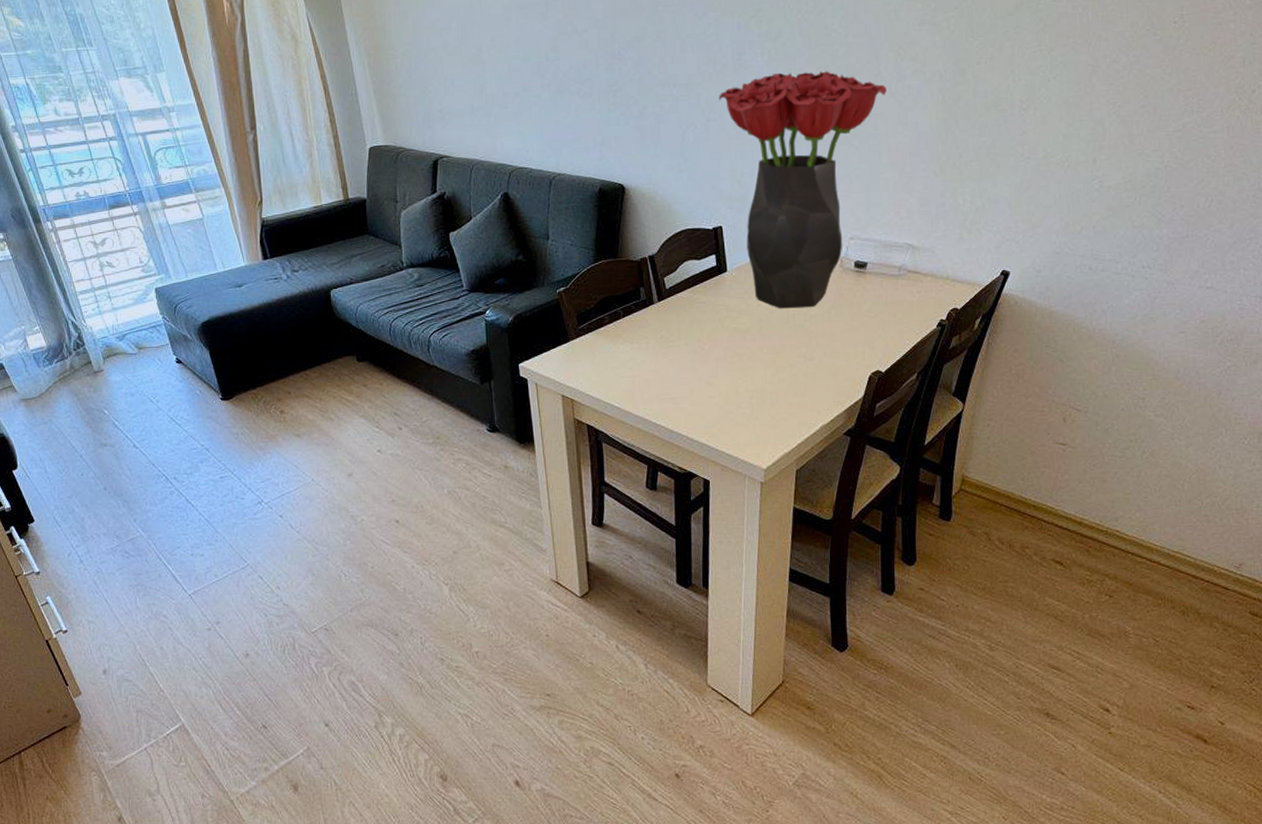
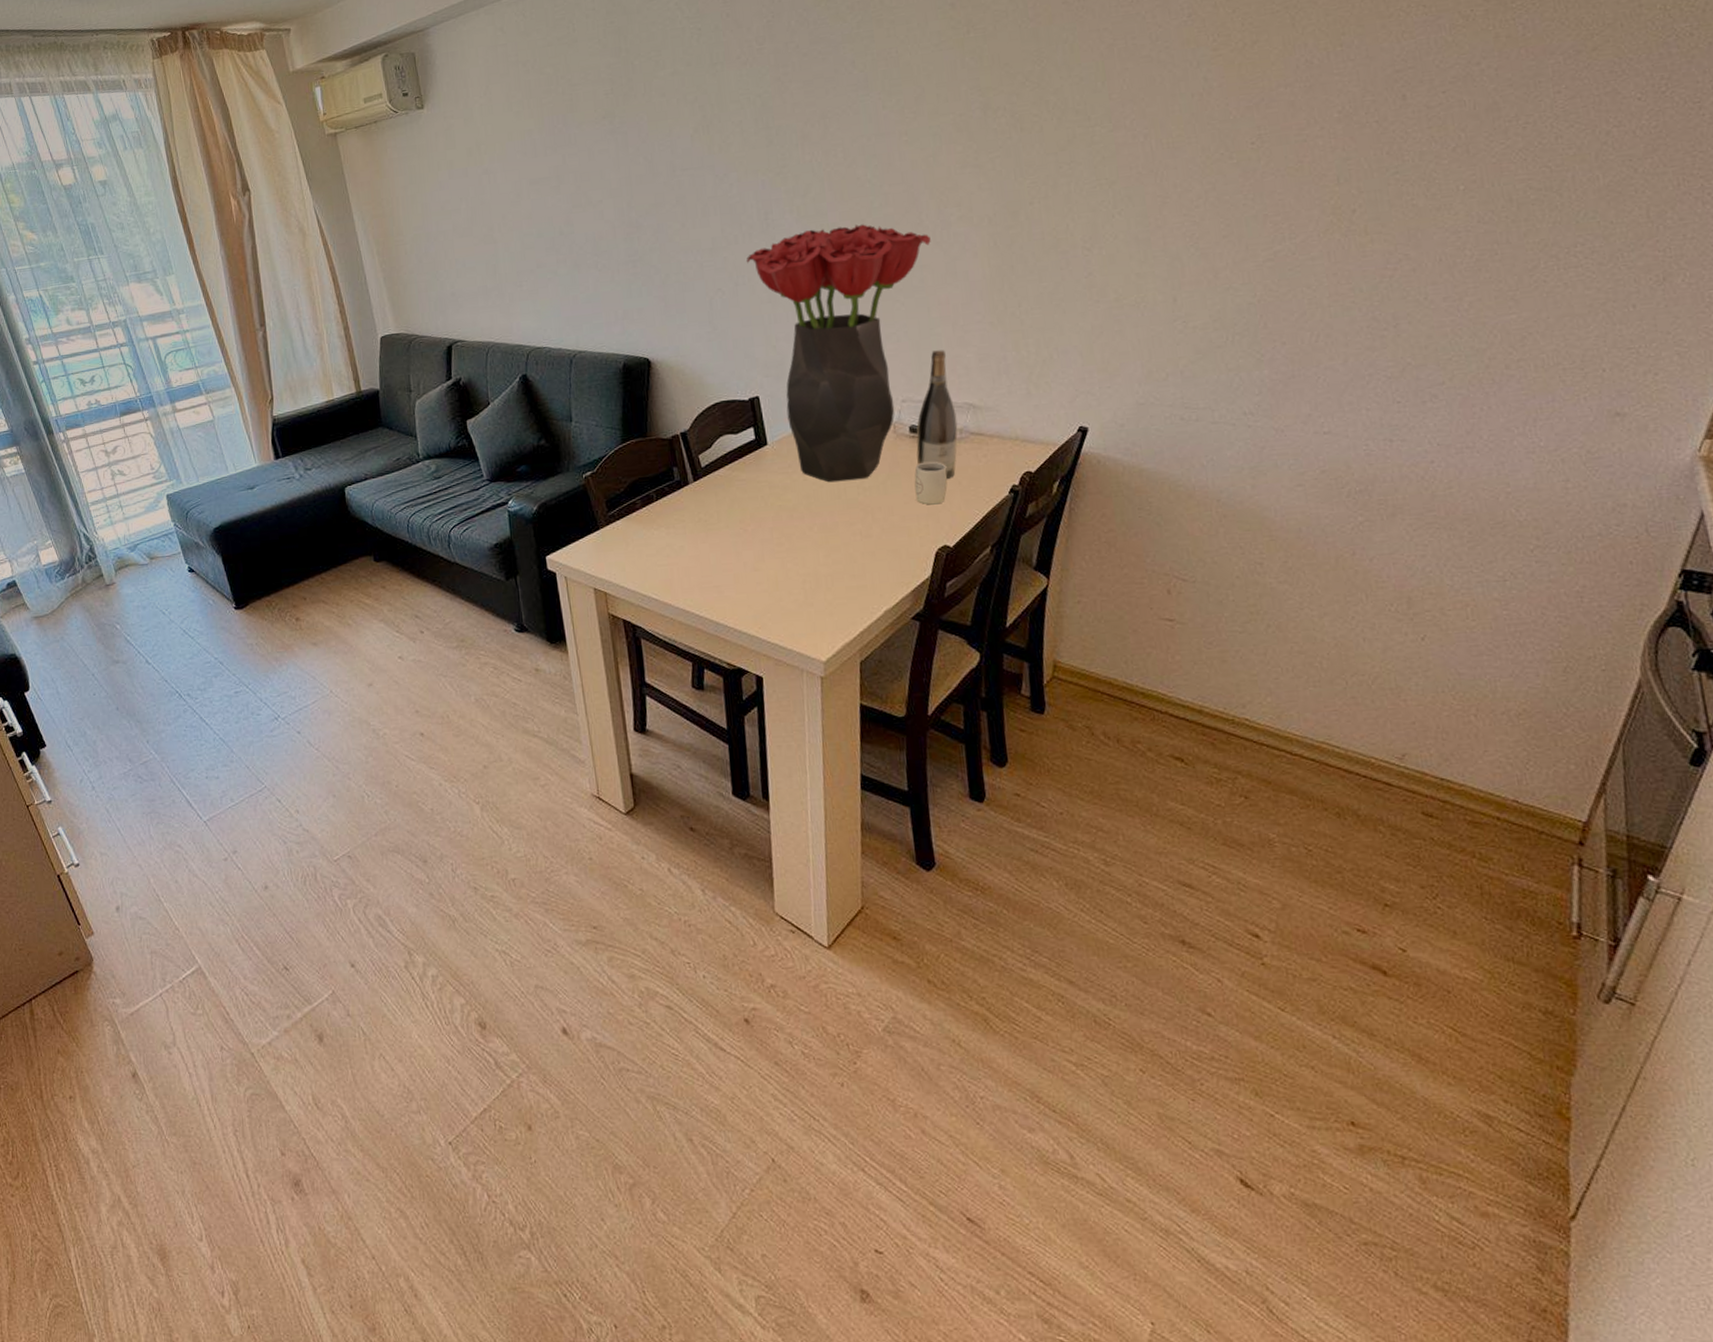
mug: none [855,294,885,334] -> present [914,461,948,505]
wine bottle: none [859,192,897,311] -> present [916,349,958,479]

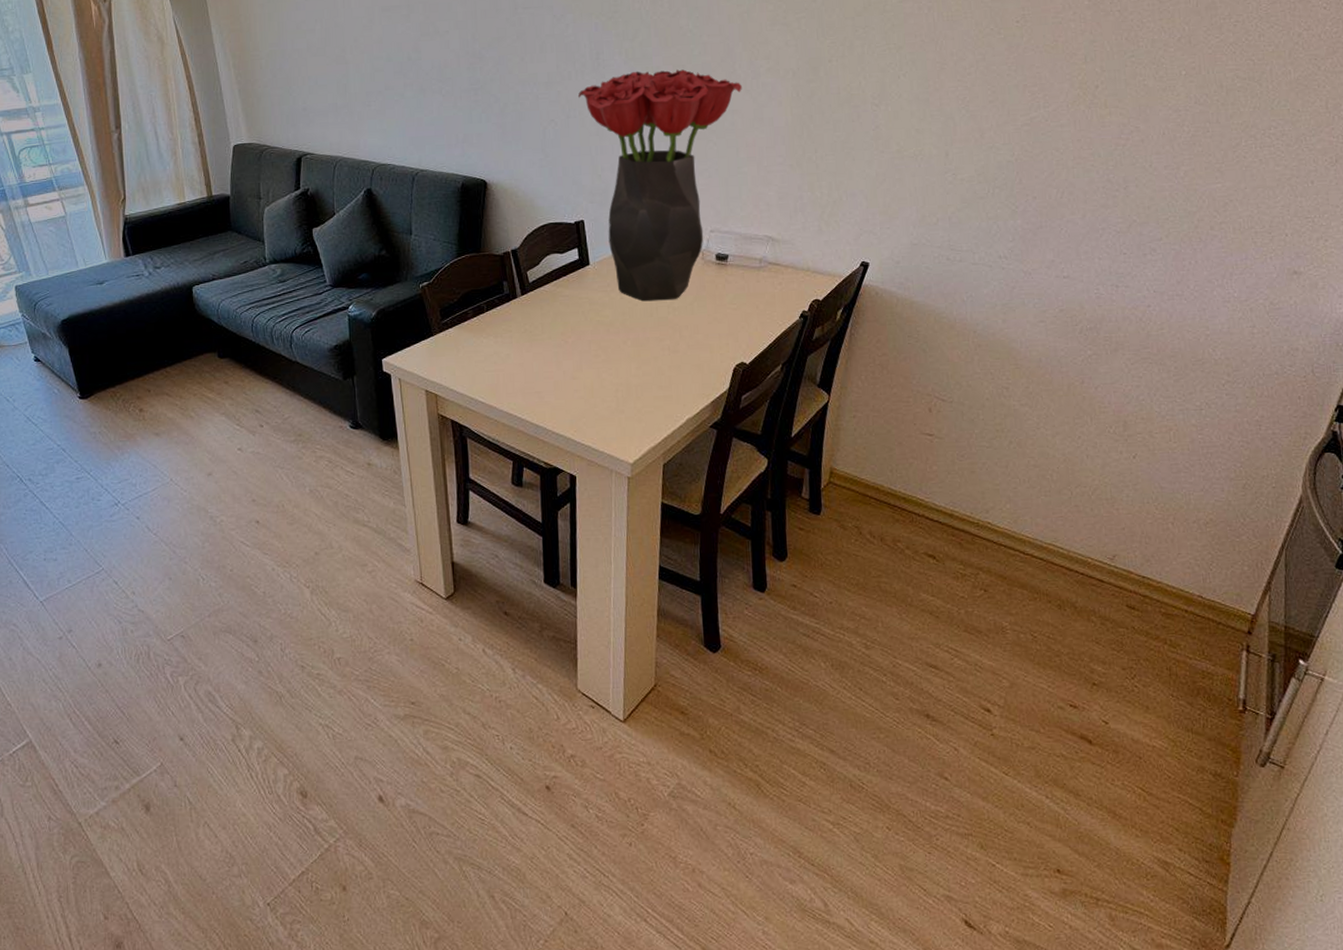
mug: present [914,461,948,505] -> none [718,286,747,326]
wine bottle: present [916,349,958,479] -> none [721,186,758,303]

